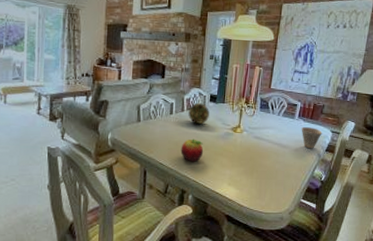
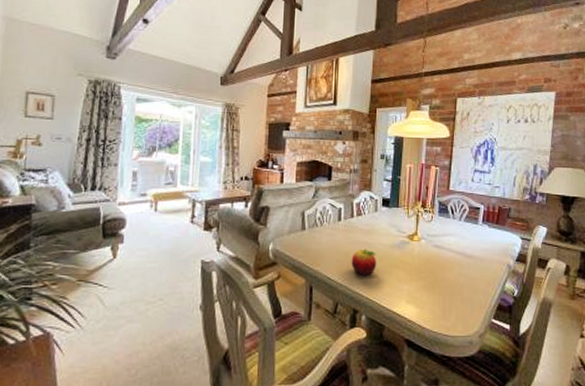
decorative ball: present [188,102,209,125] -> none [359,207,382,232]
cup: present [301,127,322,149] -> none [486,234,511,259]

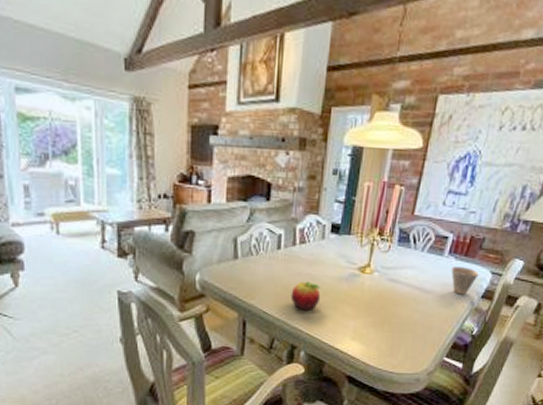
cup: none [486,234,511,259] -> present [451,267,479,295]

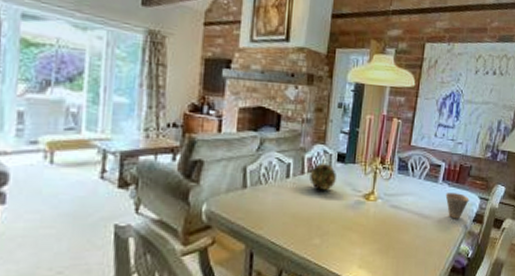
fruit: present [290,281,321,311] -> none [299,209,329,240]
decorative ball: none [301,234,330,263] -> present [309,162,336,191]

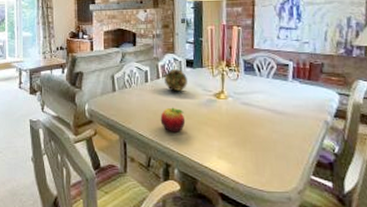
fruit: none [299,209,329,240] -> present [160,107,186,132]
cup: present [445,193,469,219] -> none [298,90,326,115]

